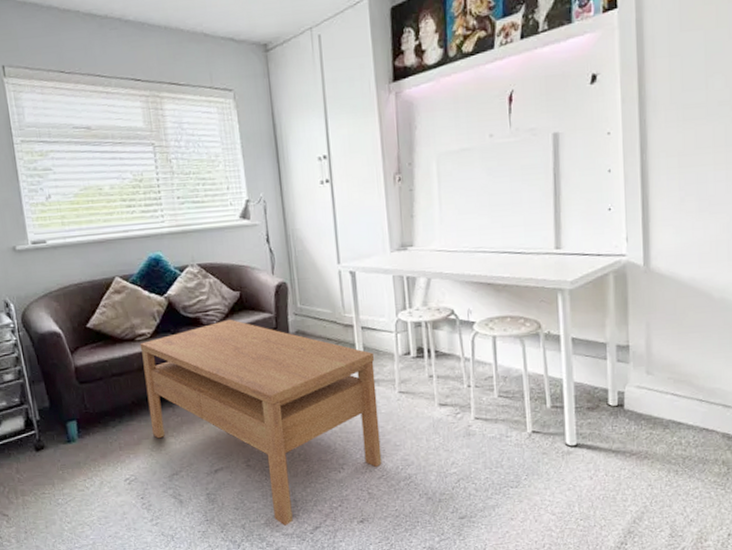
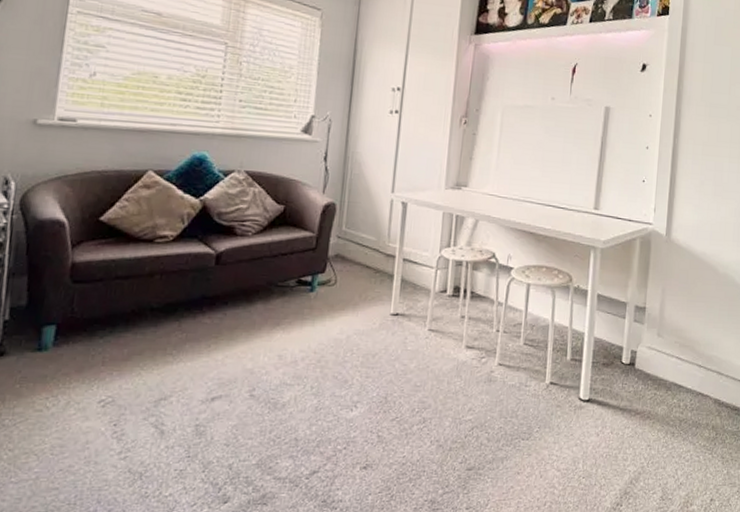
coffee table: present [139,319,382,526] -> none [147,232,411,468]

